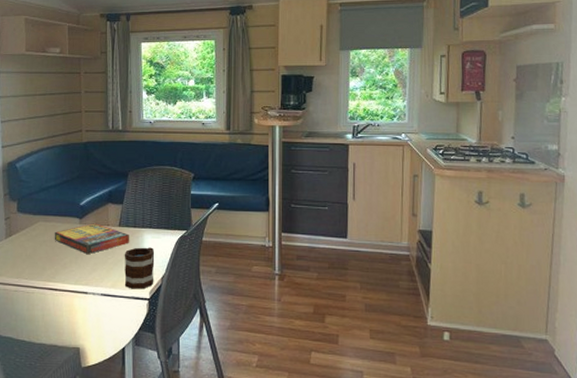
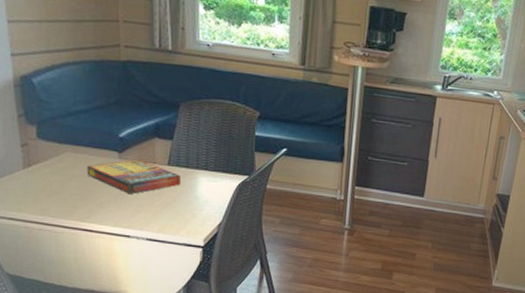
mug: present [124,247,155,289] -> none [174,190,211,236]

